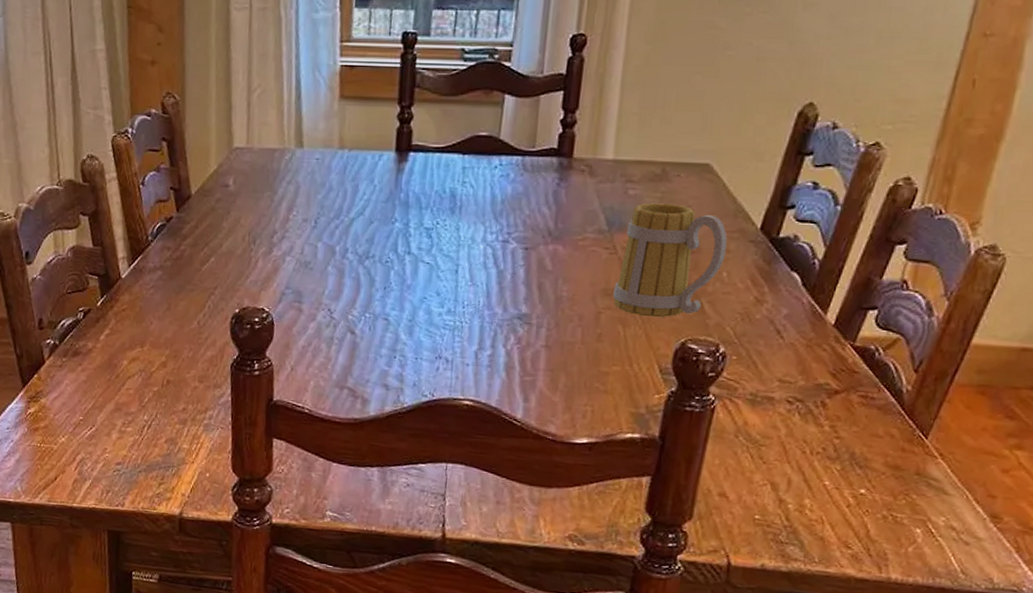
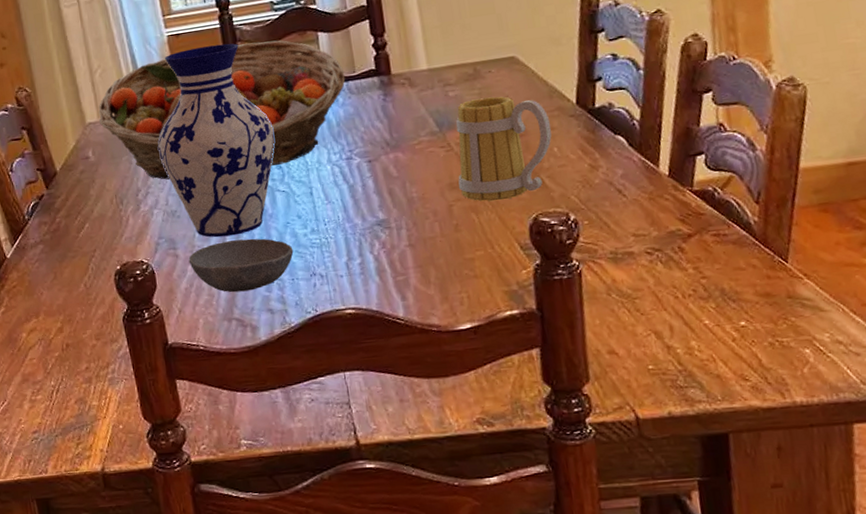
fruit basket: none [248,91,523,234] -> present [98,40,346,180]
vase: none [305,85,433,301] -> present [158,43,275,238]
bowl: none [312,305,424,362] -> present [188,238,294,293]

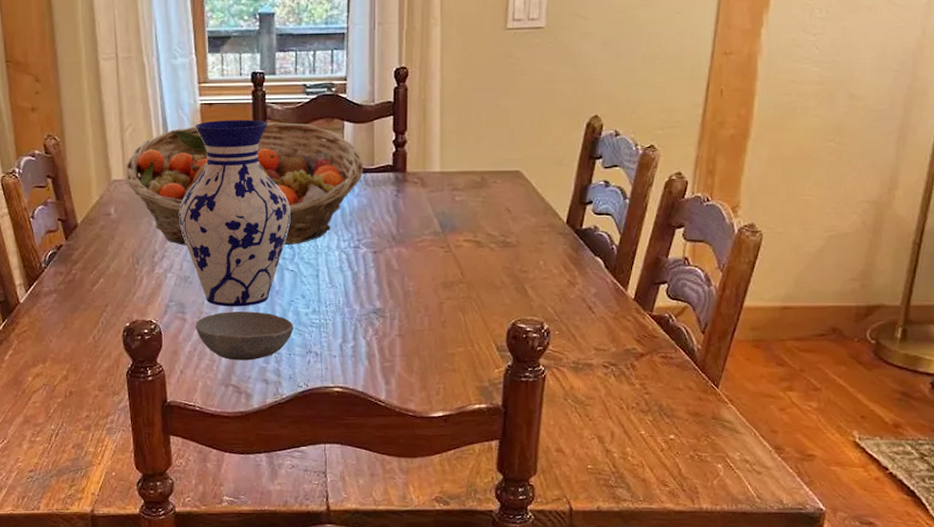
mug: present [456,96,552,202] -> none [452,206,541,304]

